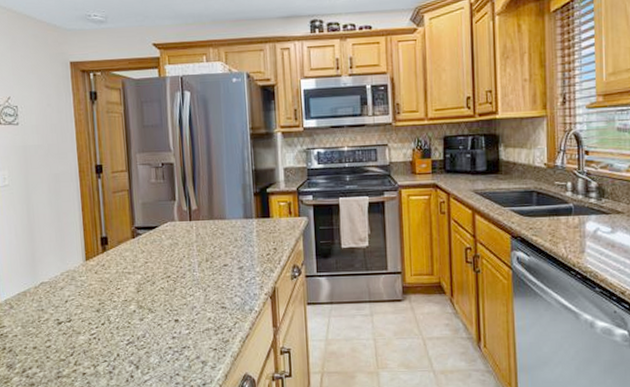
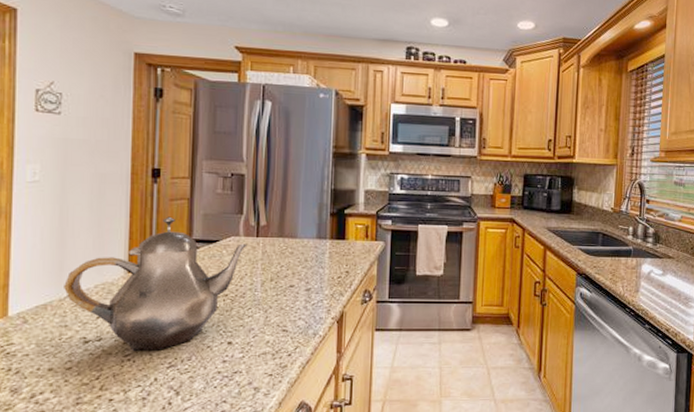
teapot: none [37,207,183,331] -> present [64,216,248,352]

